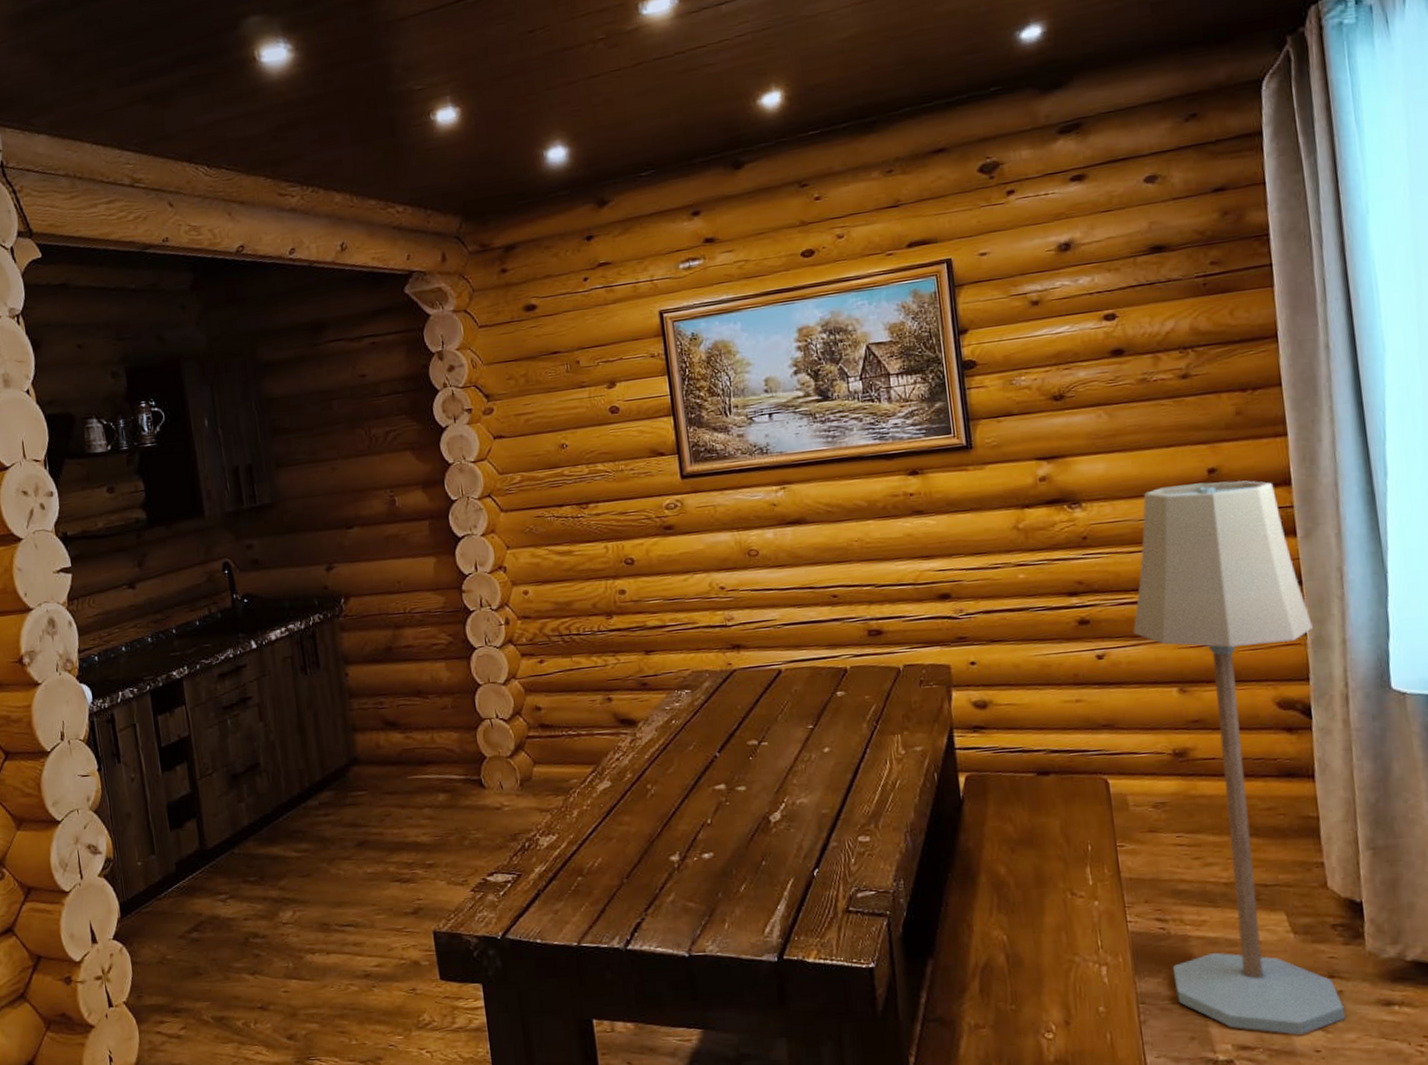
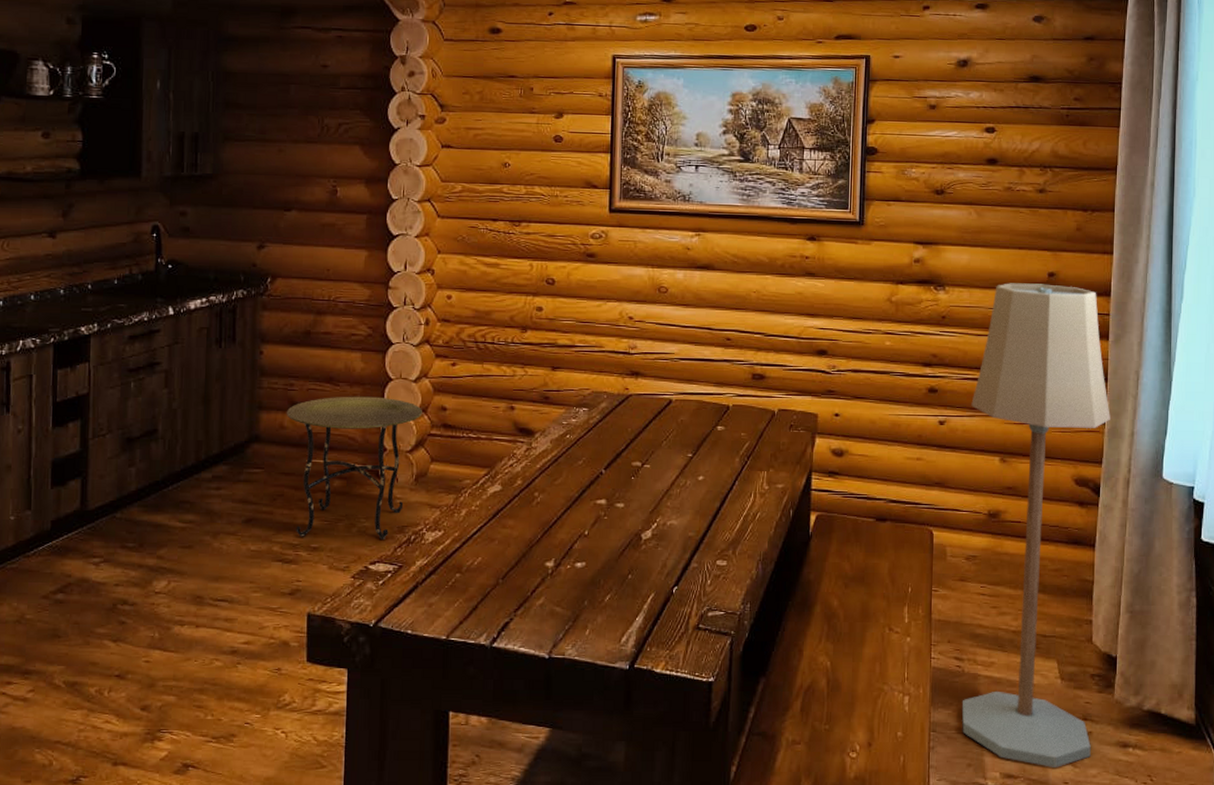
side table: none [380,704,517,855] -> present [286,396,422,539]

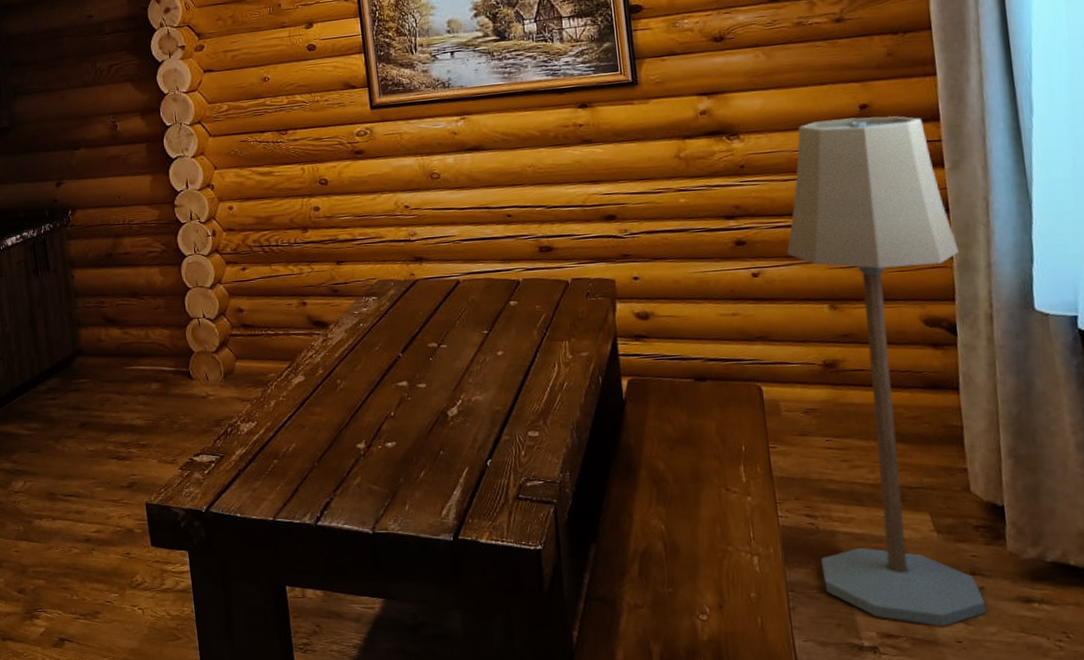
side table: present [286,396,422,539] -> none [101,305,222,436]

